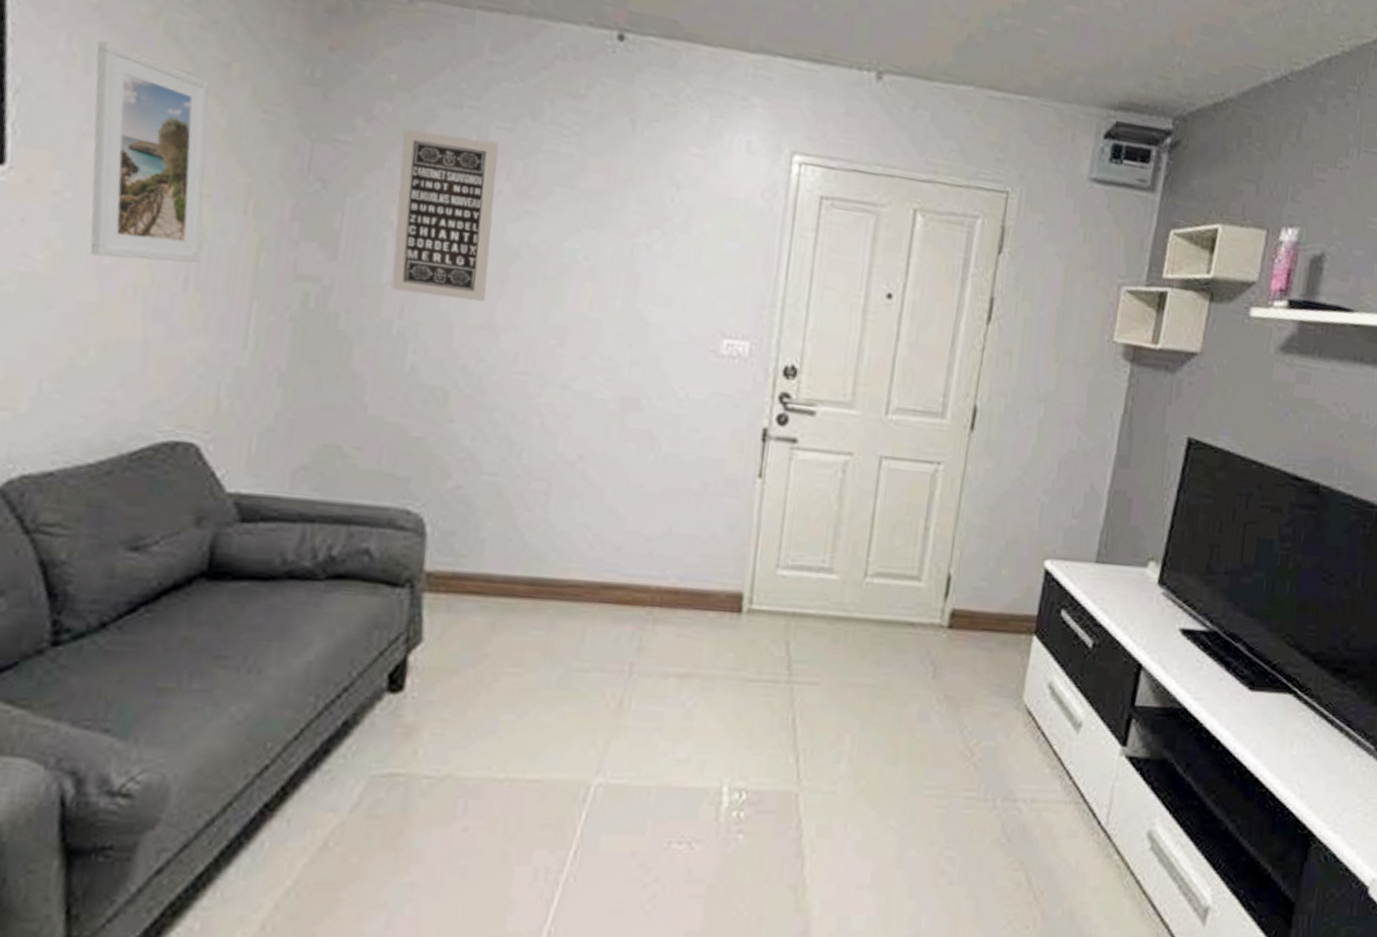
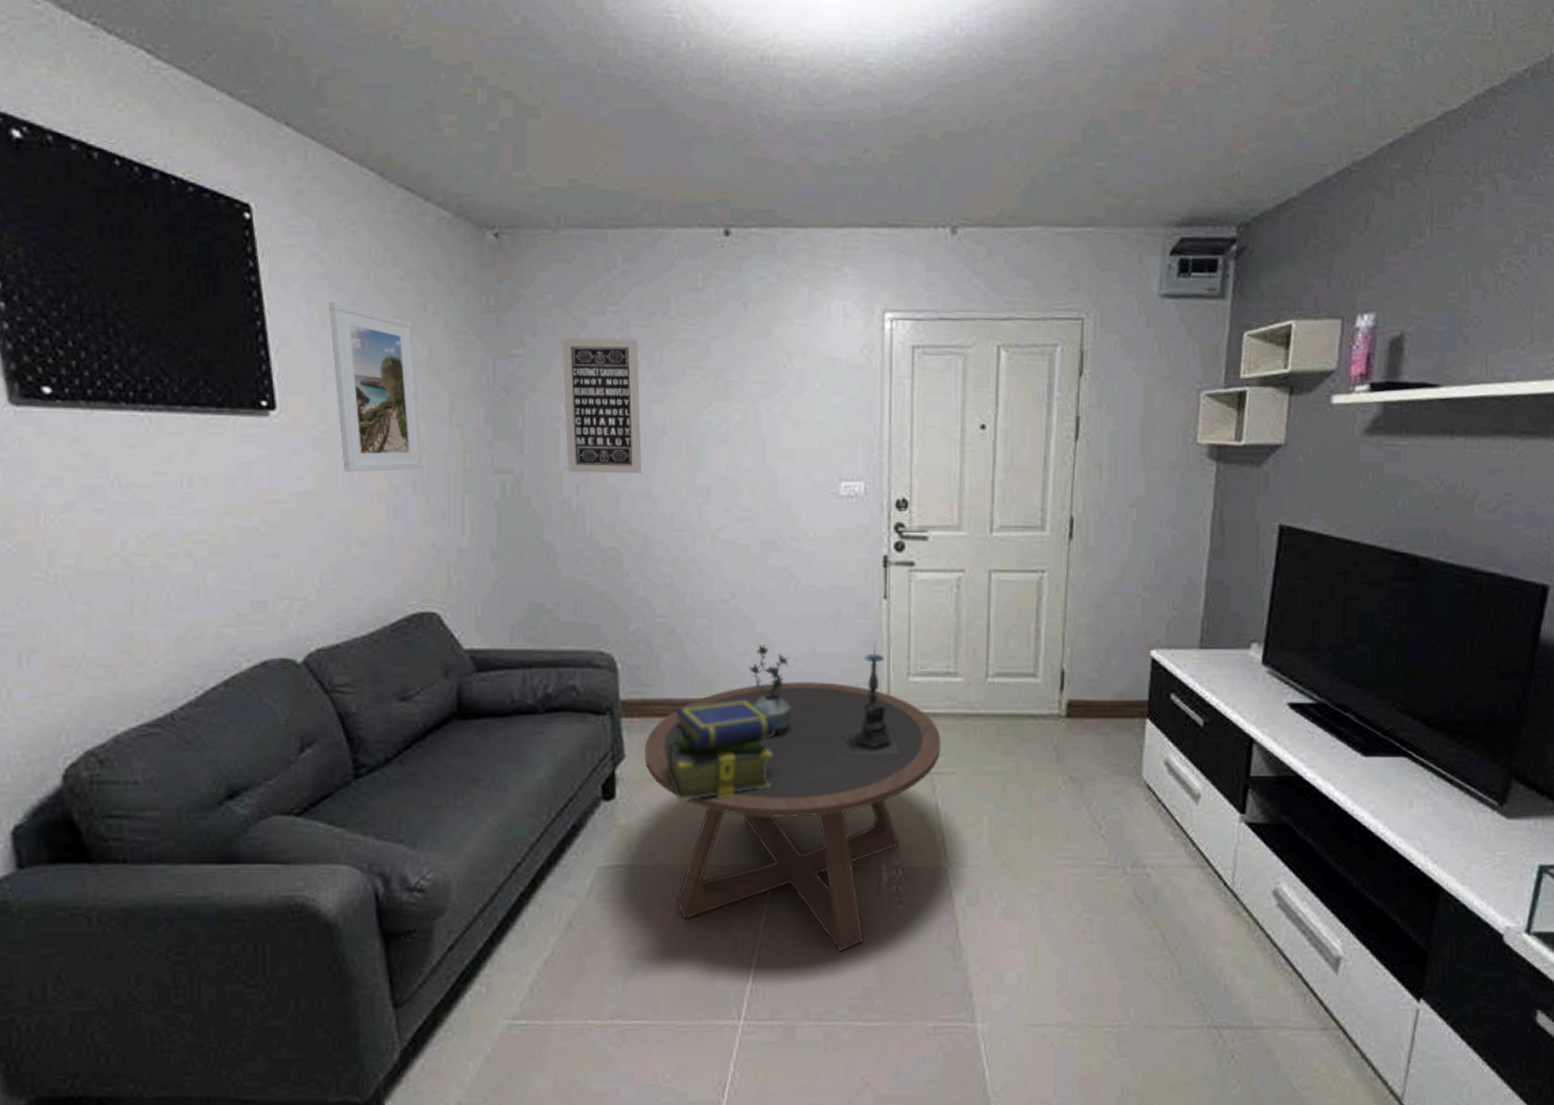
coffee table: none [447,563,808,887] -> present [644,681,942,951]
stack of books: none [474,581,616,700] -> present [666,699,776,802]
potted plant: none [590,518,640,626] -> present [749,645,791,735]
candle holder: none [696,526,758,658] -> present [845,642,899,756]

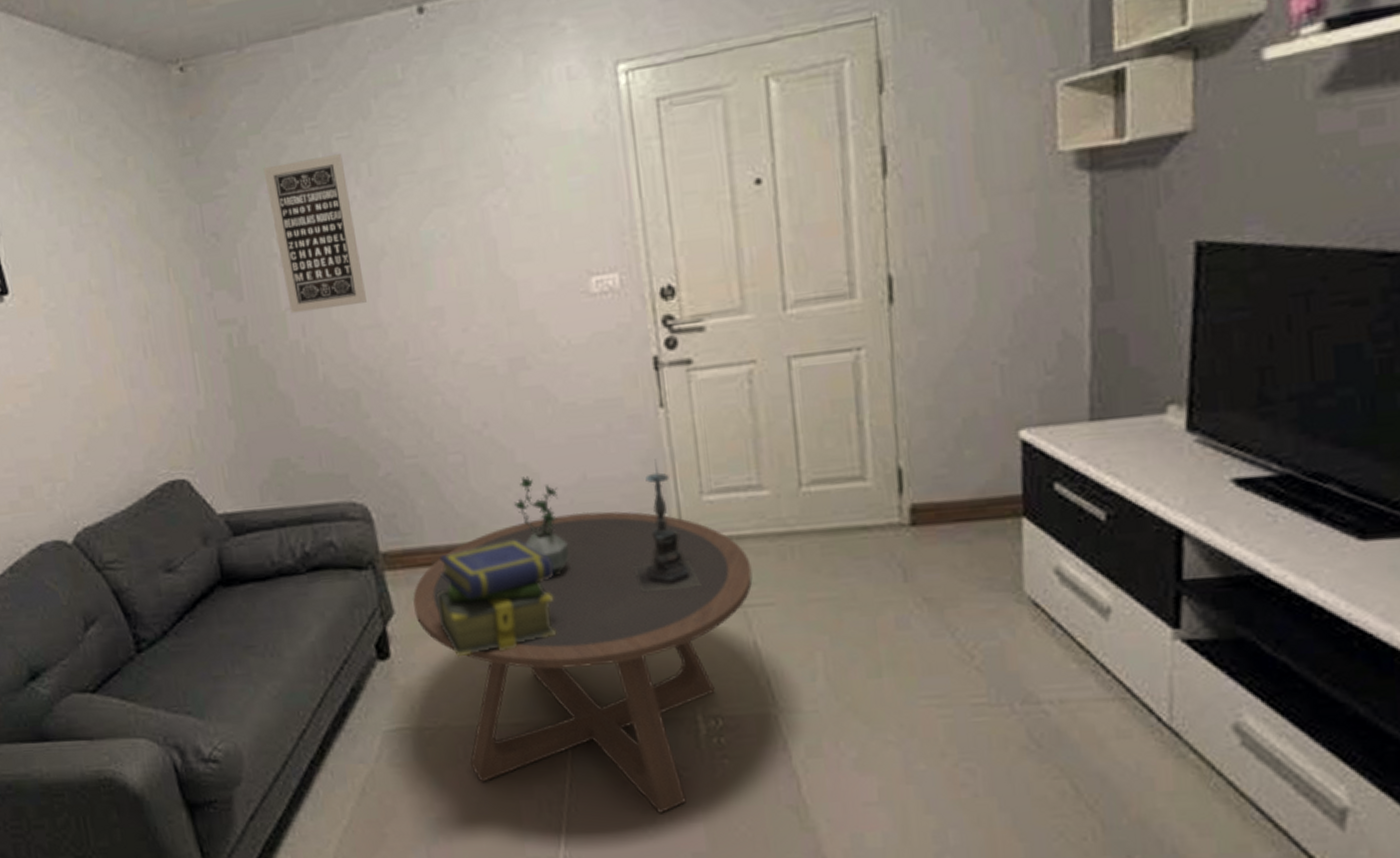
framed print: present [328,301,423,472] -> none [37,173,150,347]

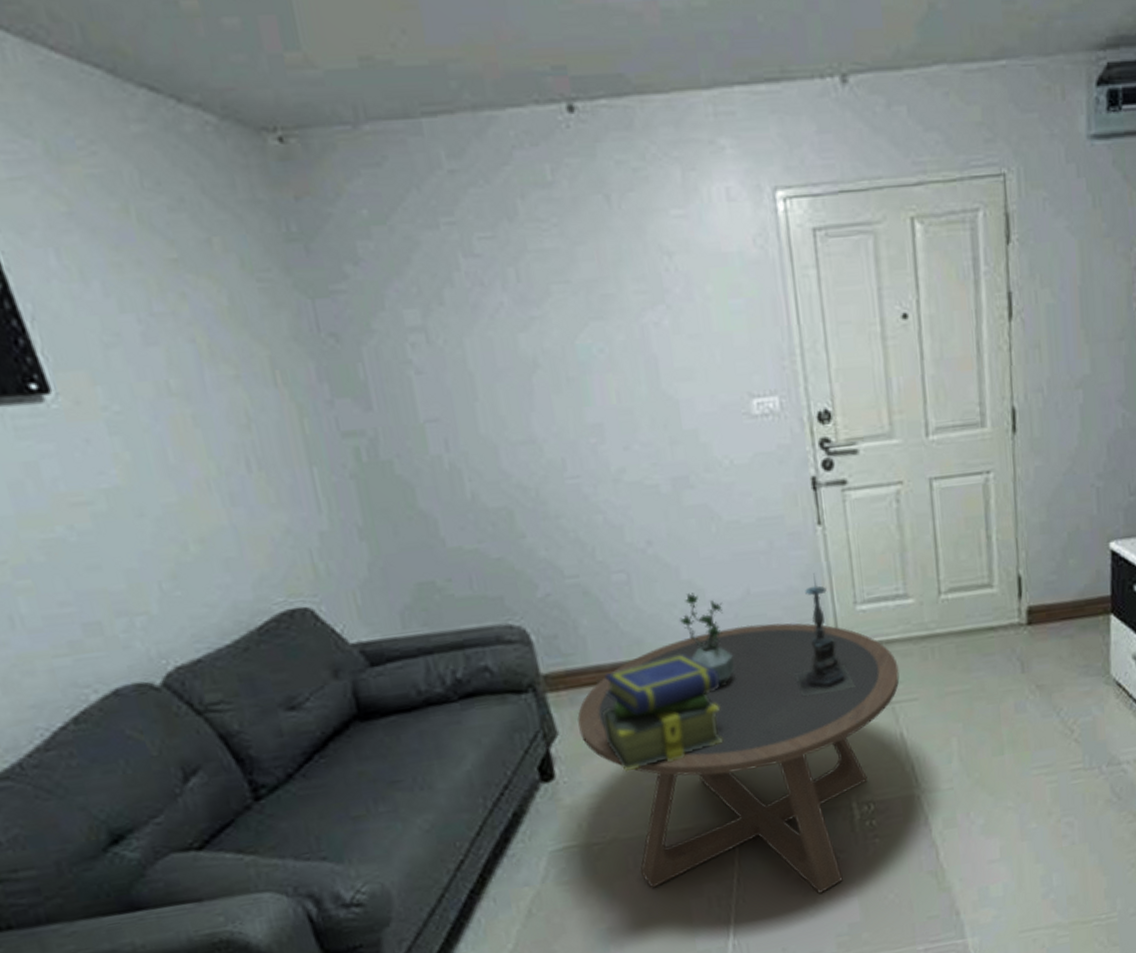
wall art: present [263,154,367,314] -> none [391,255,518,427]

